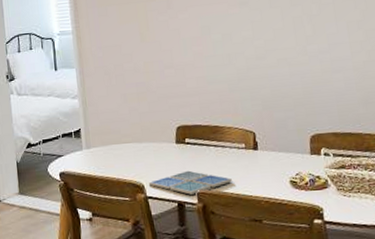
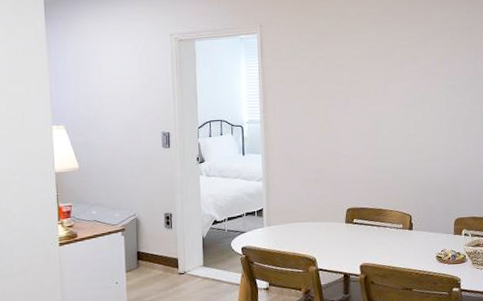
drink coaster: present [148,170,232,195] -> none [320,246,390,267]

